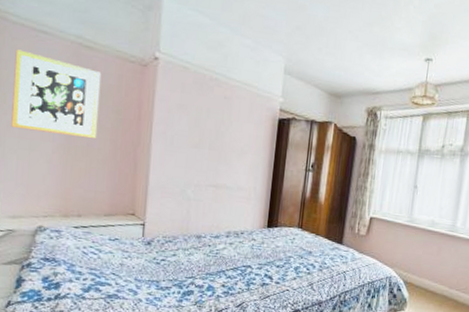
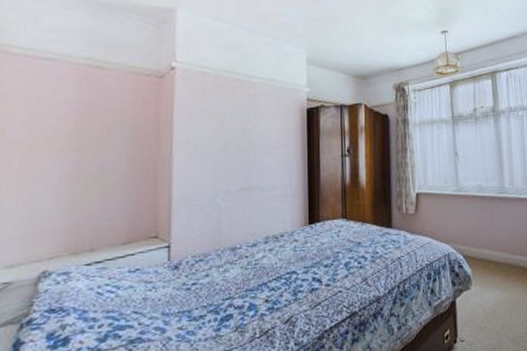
wall art: present [11,49,102,139] -> none [10,80,114,164]

